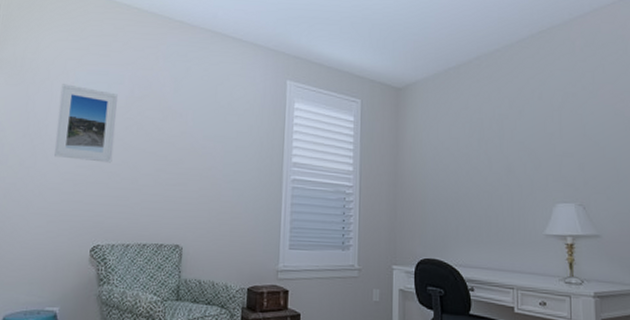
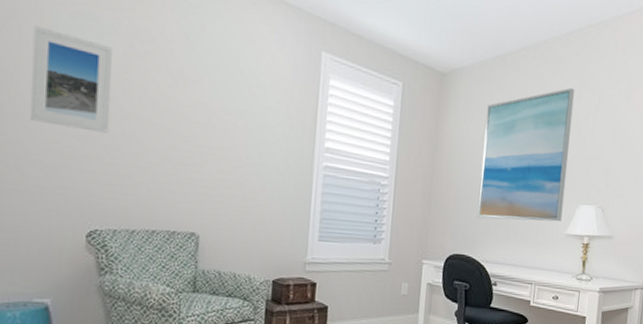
wall art: none [445,89,538,222] -> present [478,87,575,222]

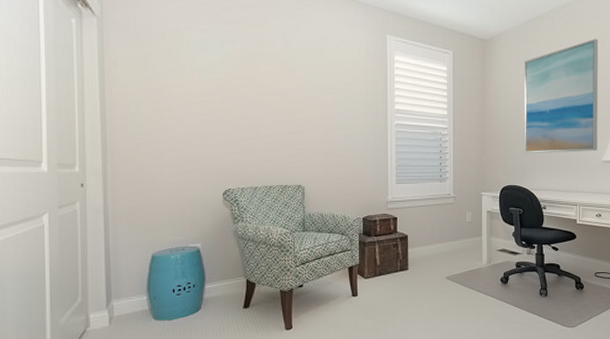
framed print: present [30,26,113,134] -> none [177,43,234,116]

